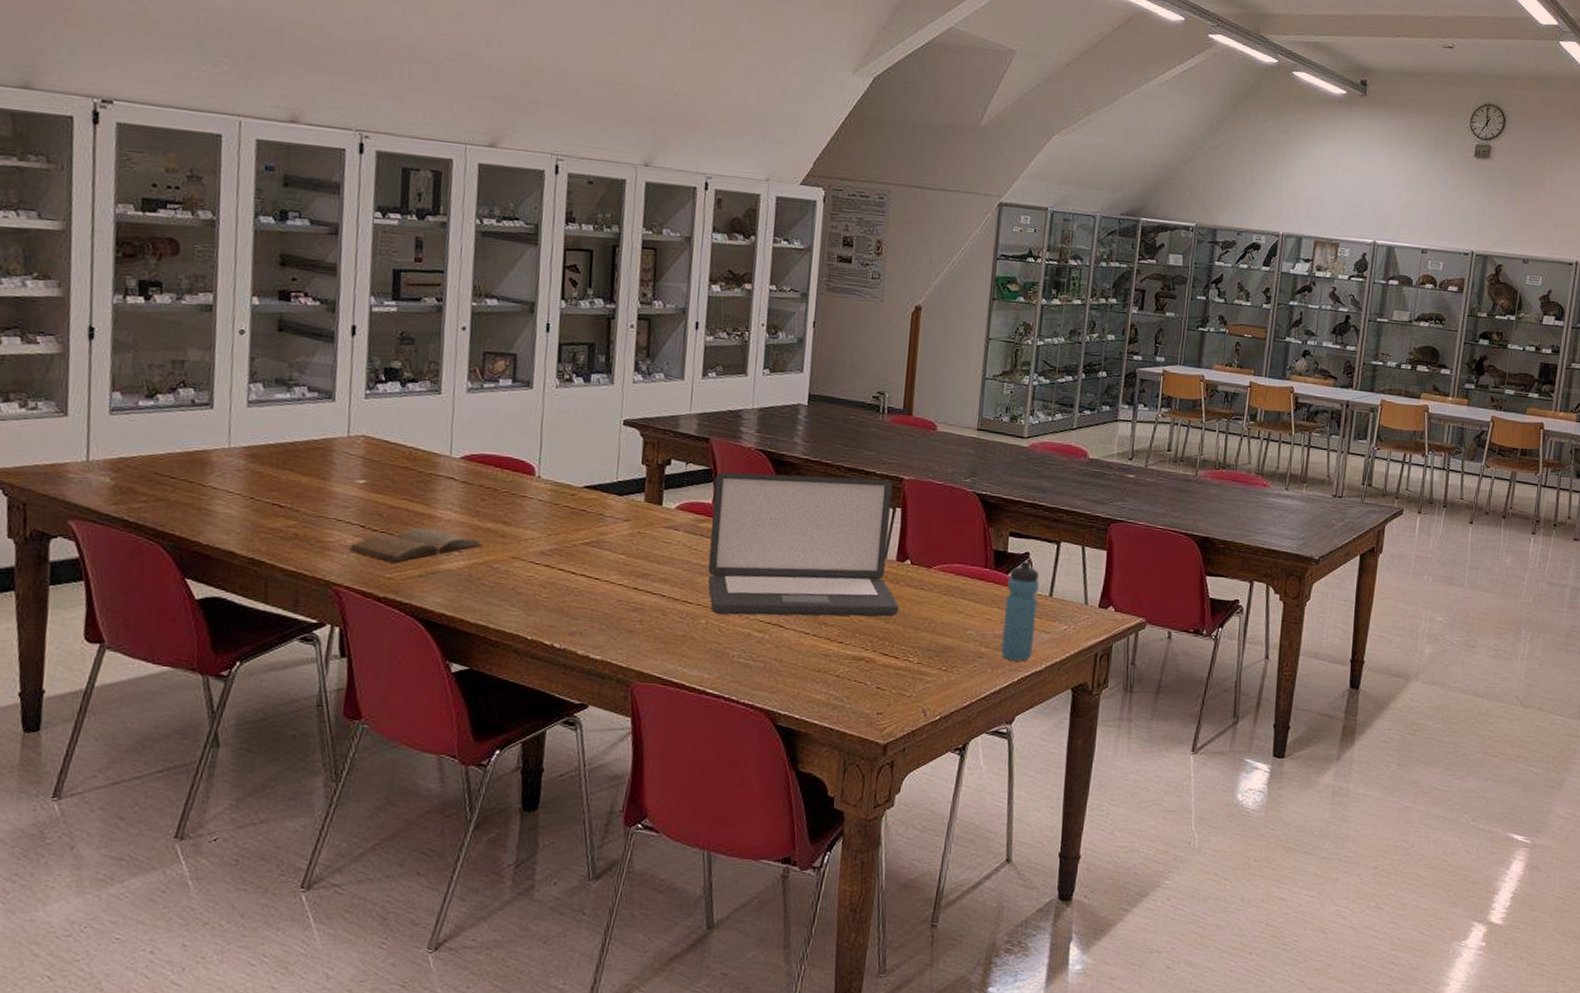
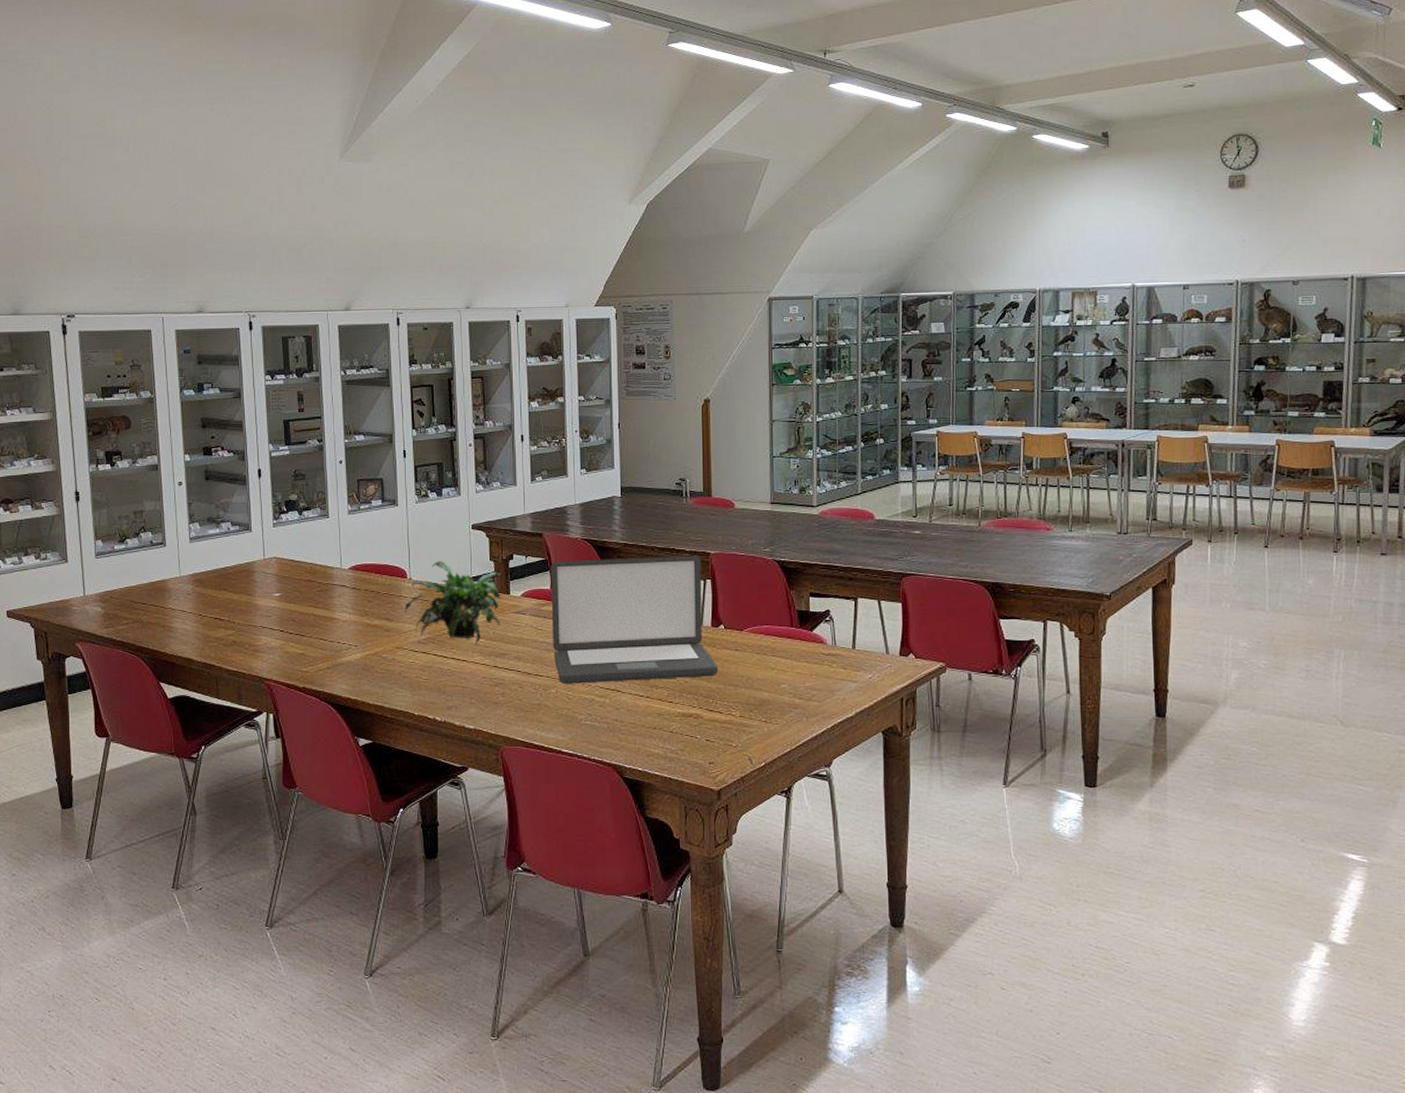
book: present [347,528,482,563] -> none [272,629,372,659]
potted plant: none [527,459,654,562] -> present [404,561,502,645]
water bottle: present [1001,562,1039,661] -> none [812,619,843,709]

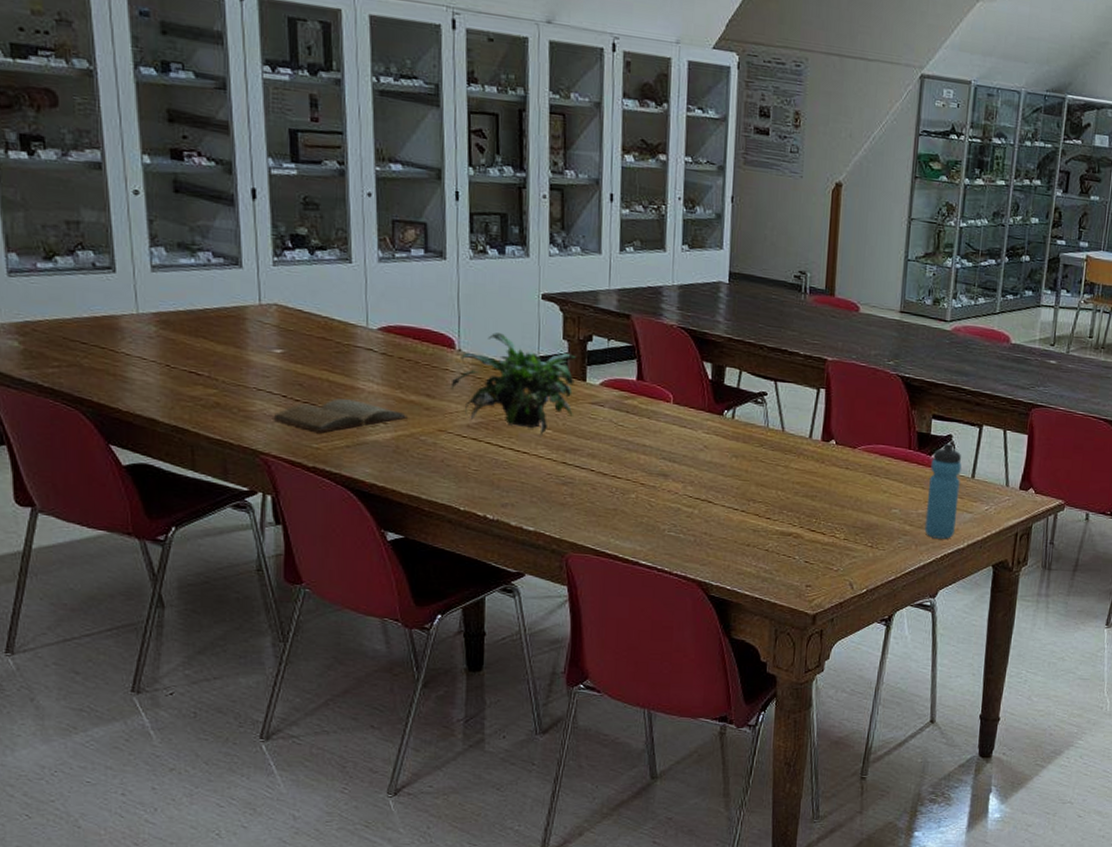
book: none [272,629,372,659] -> present [271,398,407,433]
laptop: present [551,555,718,684] -> none [635,349,824,495]
water bottle: none [812,619,843,709] -> present [924,444,962,539]

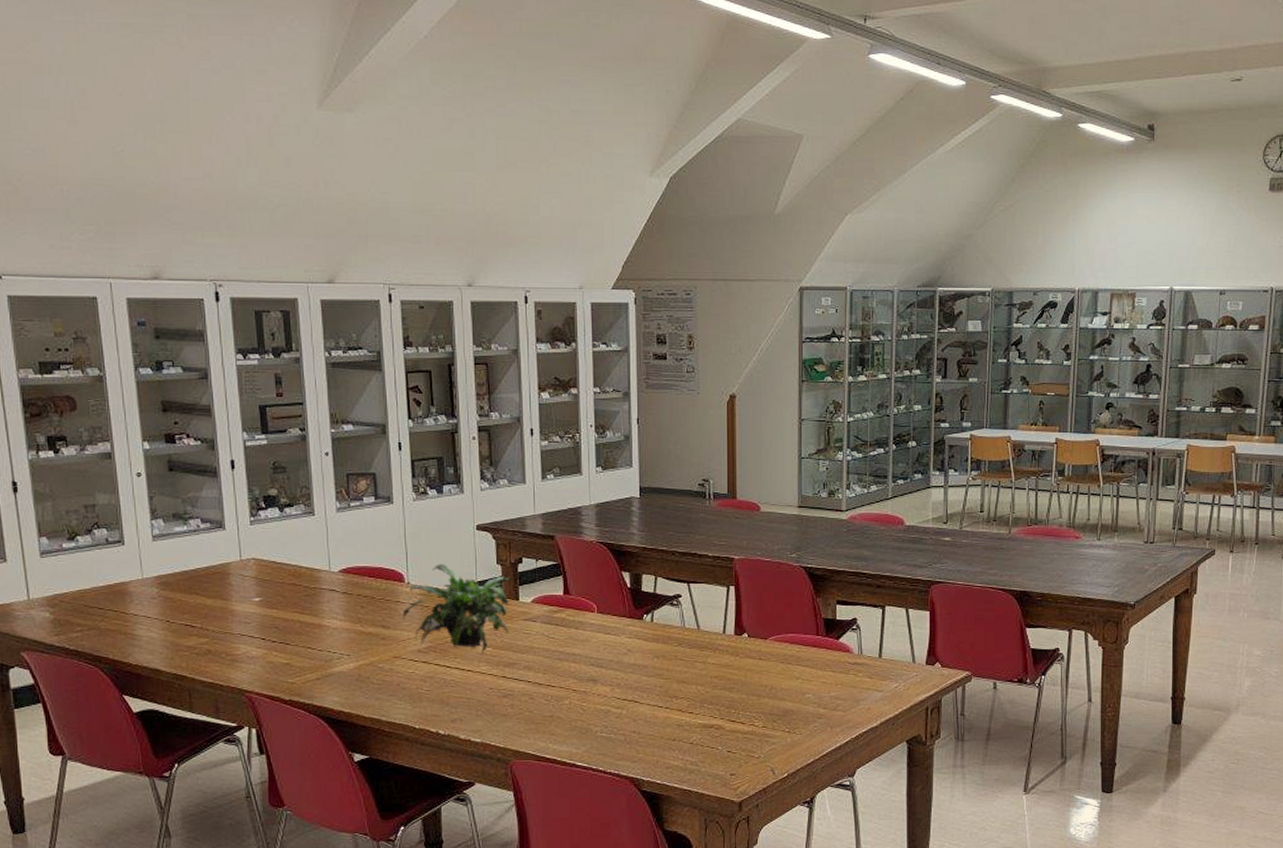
book: present [271,398,407,433] -> none [253,637,367,669]
water bottle: present [924,444,962,539] -> none [838,627,868,719]

